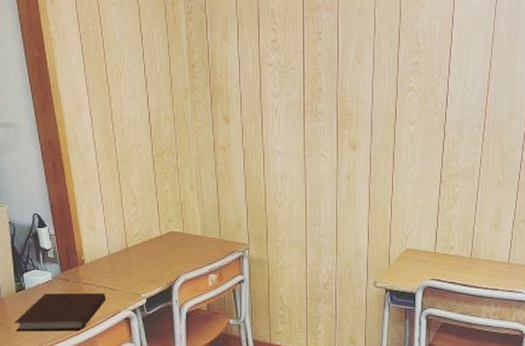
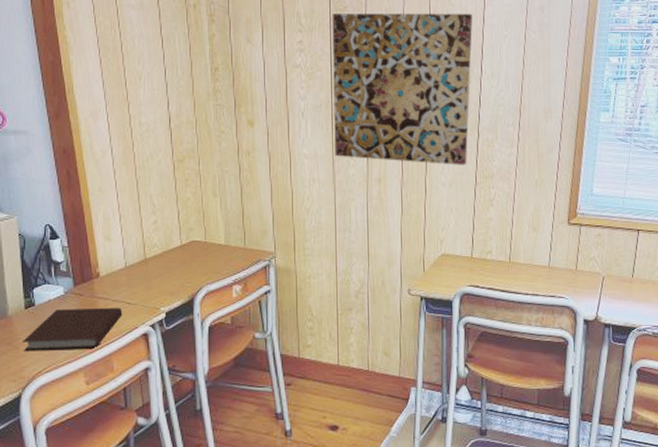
wall art: none [305,13,443,164] -> present [332,13,473,165]

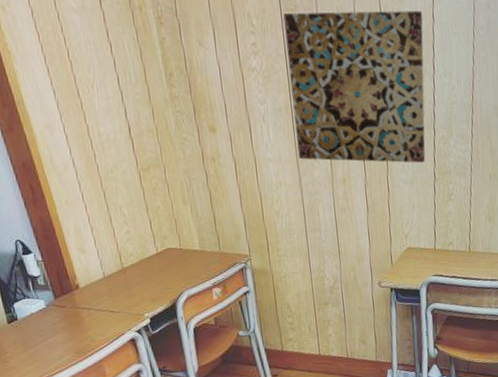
notebook: present [23,308,123,352] -> none [11,316,108,364]

